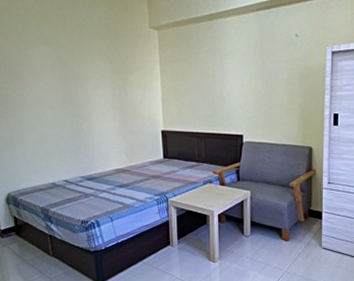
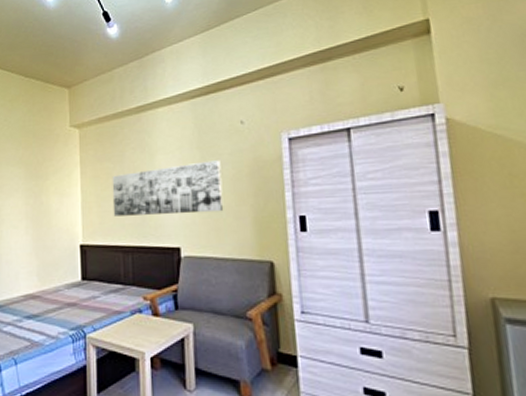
wall art: none [187,66,278,109] -> present [112,160,224,216]

